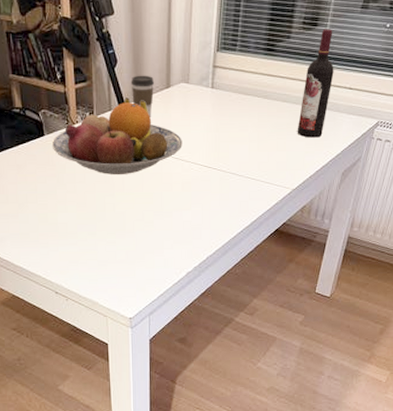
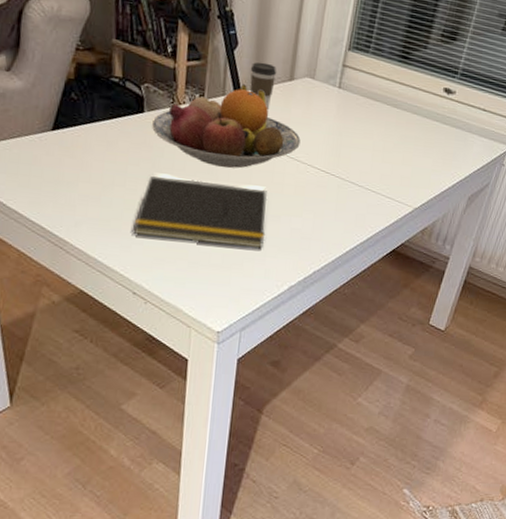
notepad: none [48,189,161,244] -> present [133,176,268,249]
wine bottle: present [297,29,334,138] -> none [425,45,472,157]

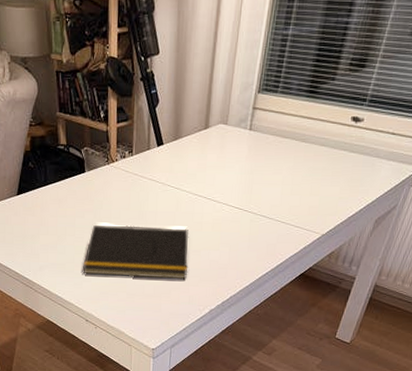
fruit bowl: present [151,84,301,169] -> none [91,137,216,212]
coffee cup: present [249,62,277,108] -> none [170,115,194,156]

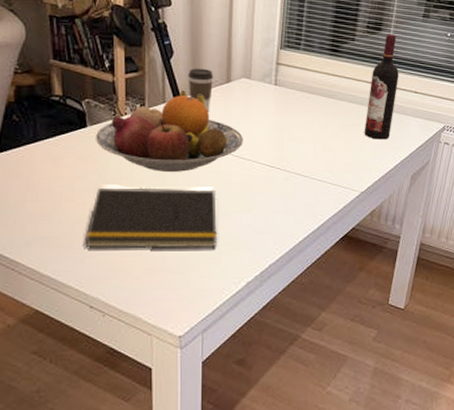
fruit bowl: none [91,137,216,212] -> present [95,90,243,172]
coffee cup: none [170,115,194,156] -> present [187,68,214,111]
wine bottle: none [332,71,381,184] -> present [364,34,399,140]

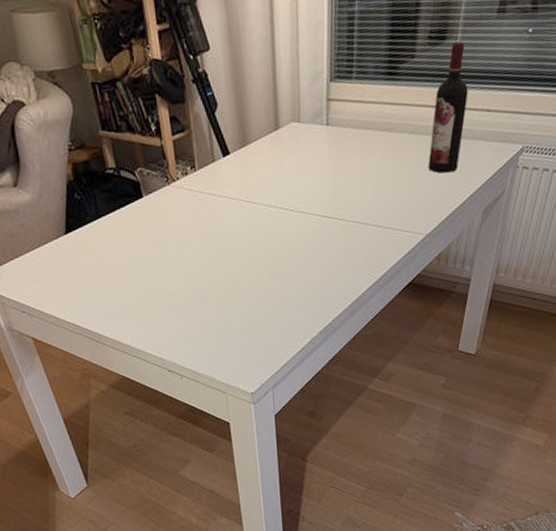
notepad: present [85,187,218,249] -> none [156,248,280,317]
fruit bowl: present [95,90,243,172] -> none [151,145,298,235]
coffee cup: present [187,68,214,111] -> none [234,117,262,164]

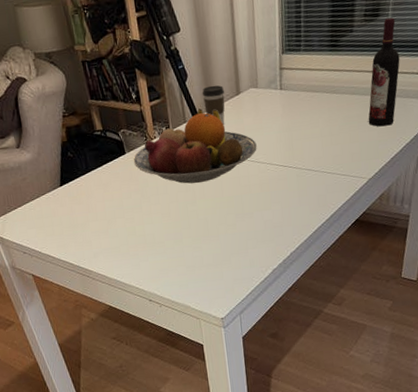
fruit bowl: none [151,145,298,235] -> present [133,108,257,184]
coffee cup: none [234,117,262,164] -> present [202,85,225,124]

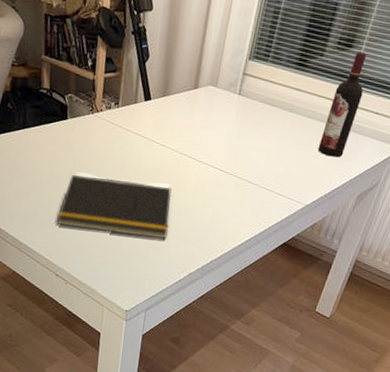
fruit bowl: present [133,108,257,184] -> none [73,93,203,168]
notepad: none [137,193,244,254] -> present [57,175,172,240]
coffee cup: present [202,85,225,124] -> none [158,72,184,114]

